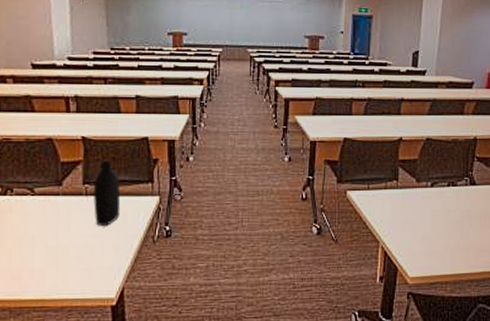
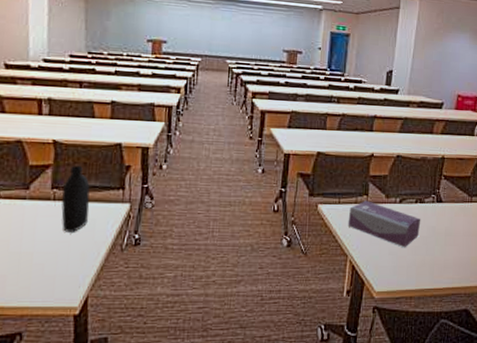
tissue box: none [378,185,454,233] -> present [348,200,421,248]

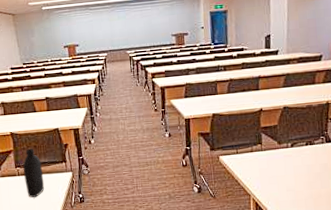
tissue box: present [348,200,421,248] -> none [247,148,313,184]

